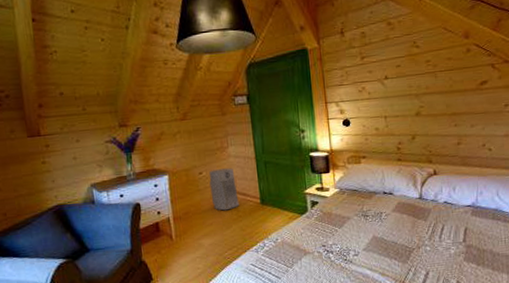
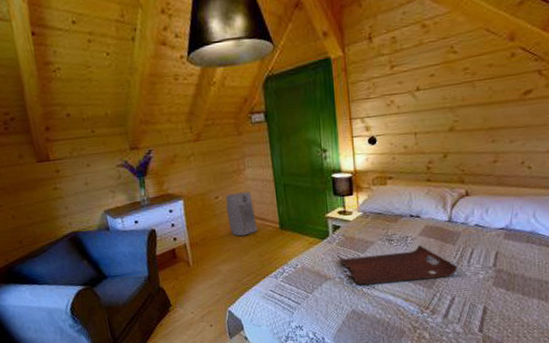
serving tray: none [315,220,430,260] -> present [336,245,458,285]

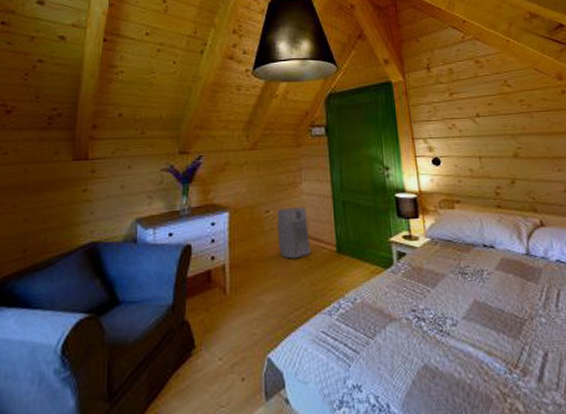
serving tray: present [336,245,458,285] -> none [402,281,546,331]

